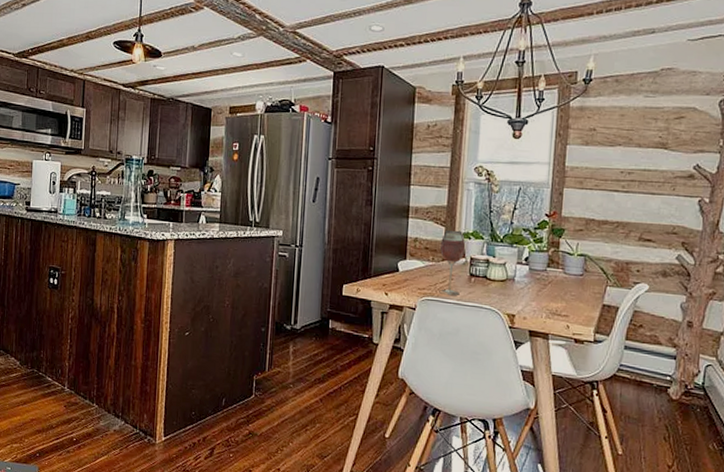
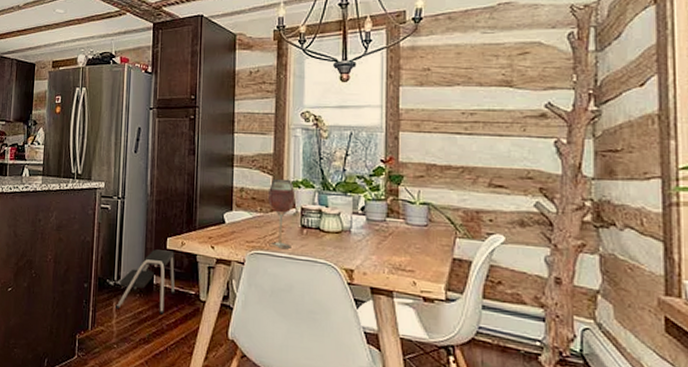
step stool: none [291,296,350,357] -> present [114,249,176,315]

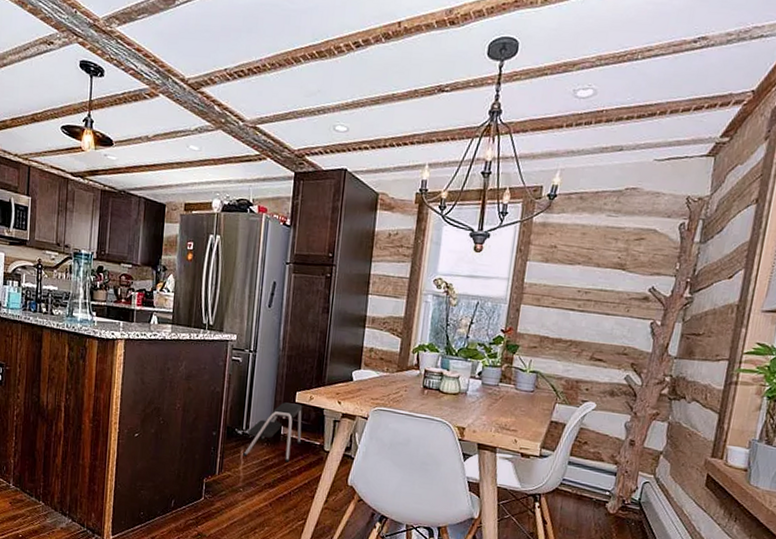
wineglass: present [268,178,296,249] -> none [392,341,421,407]

